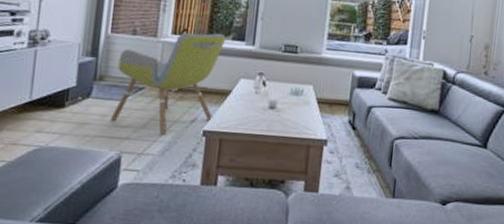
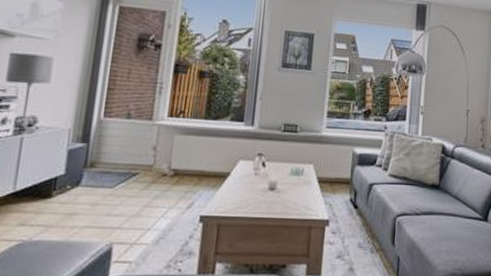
armchair: present [111,32,226,134] -> none [101,114,225,222]

